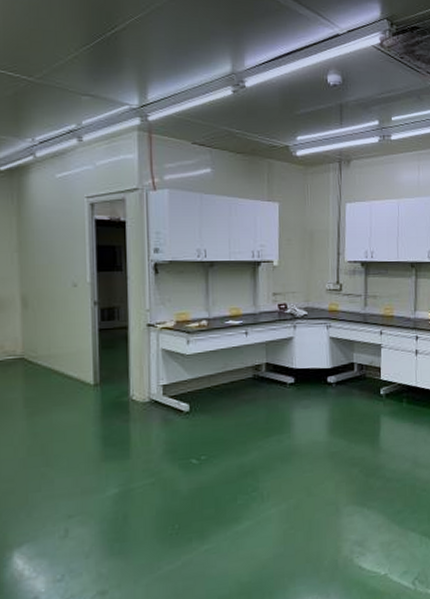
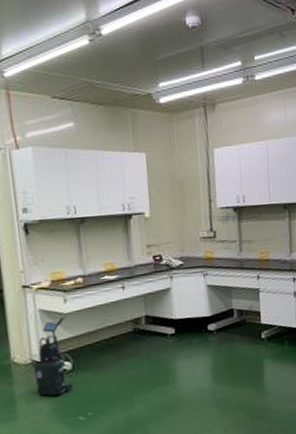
vacuum cleaner: none [151,357,192,437] -> present [33,316,75,396]

